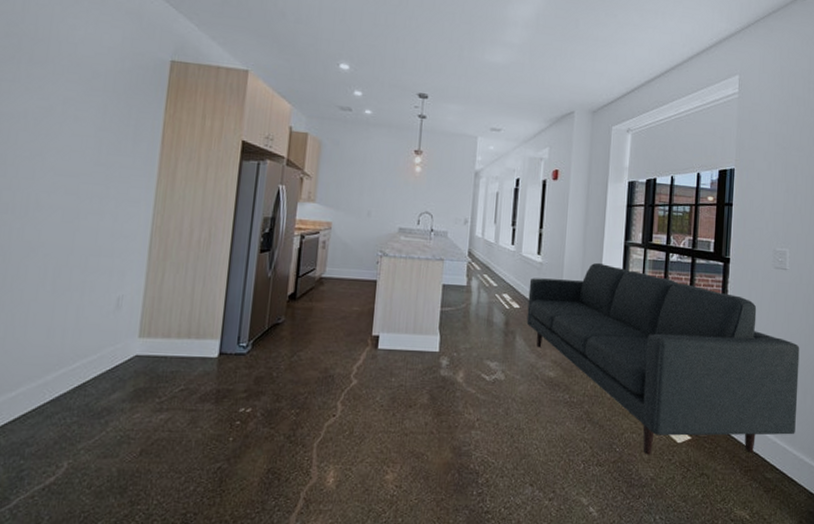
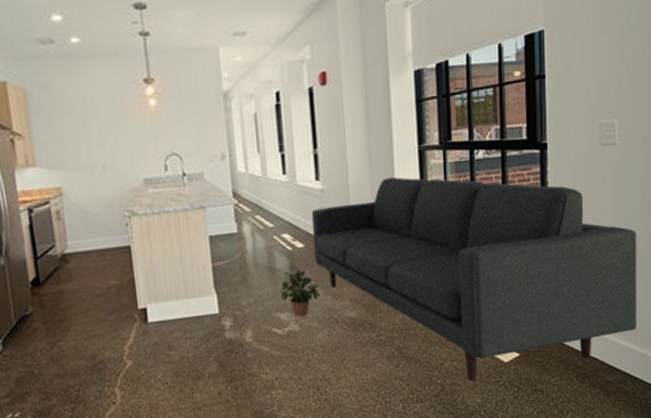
potted plant: none [493,324,527,369] -> present [280,267,321,318]

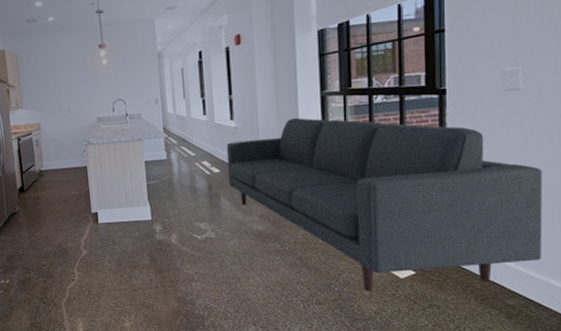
potted plant: present [280,267,321,318] -> none [199,187,233,227]

